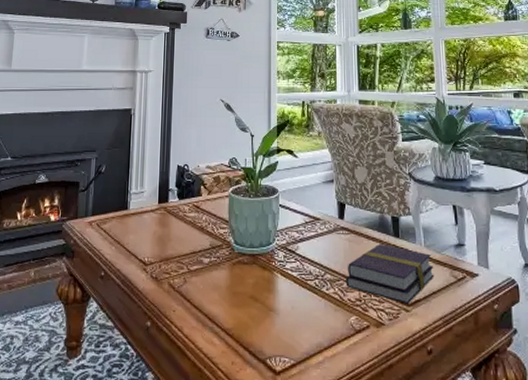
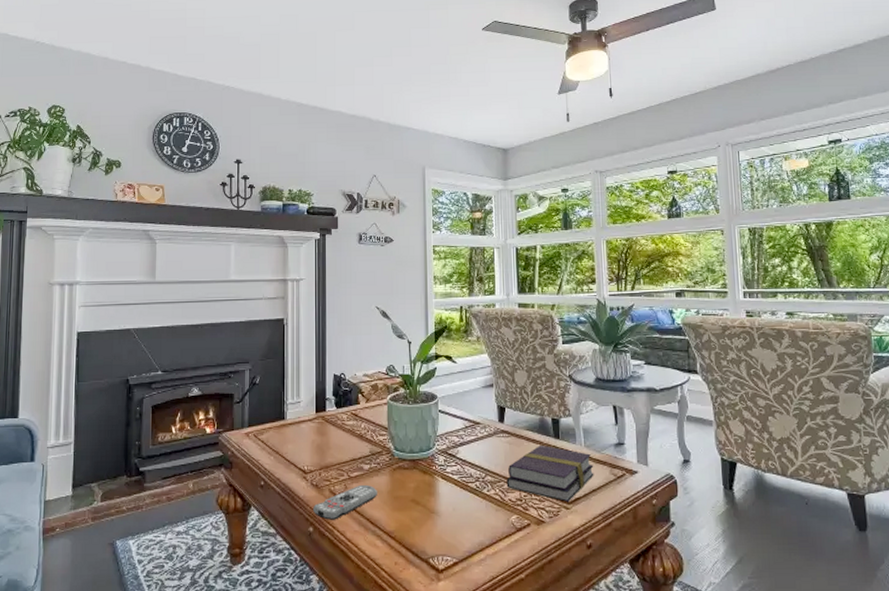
remote control: none [152,278,216,315] -> present [313,484,377,520]

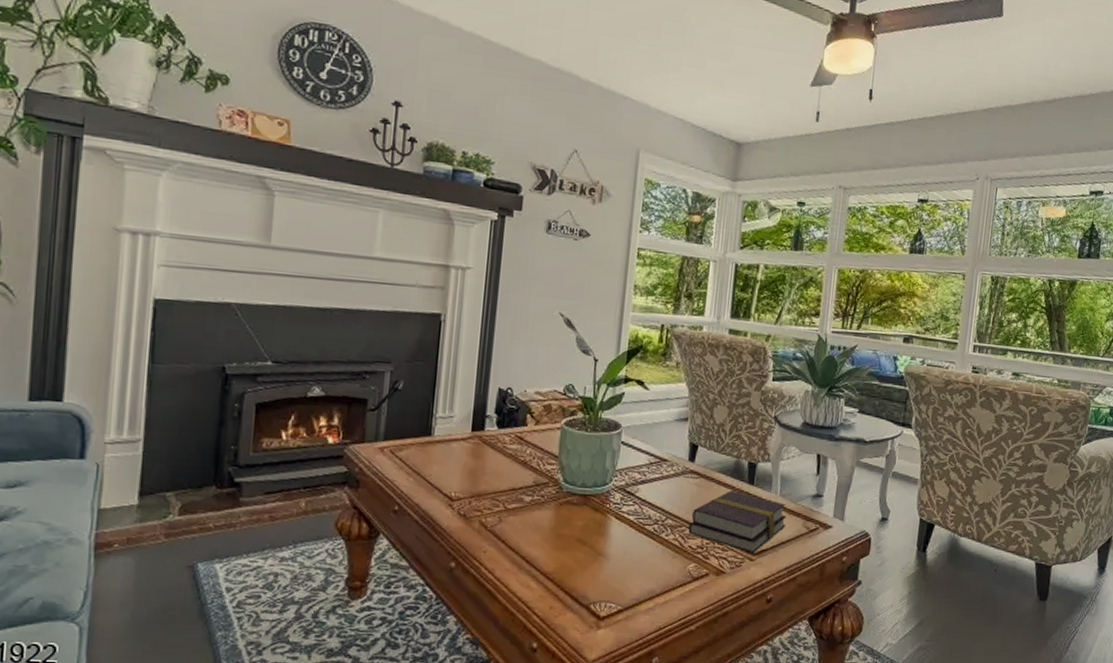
remote control: present [313,484,377,520] -> none [457,518,538,556]

